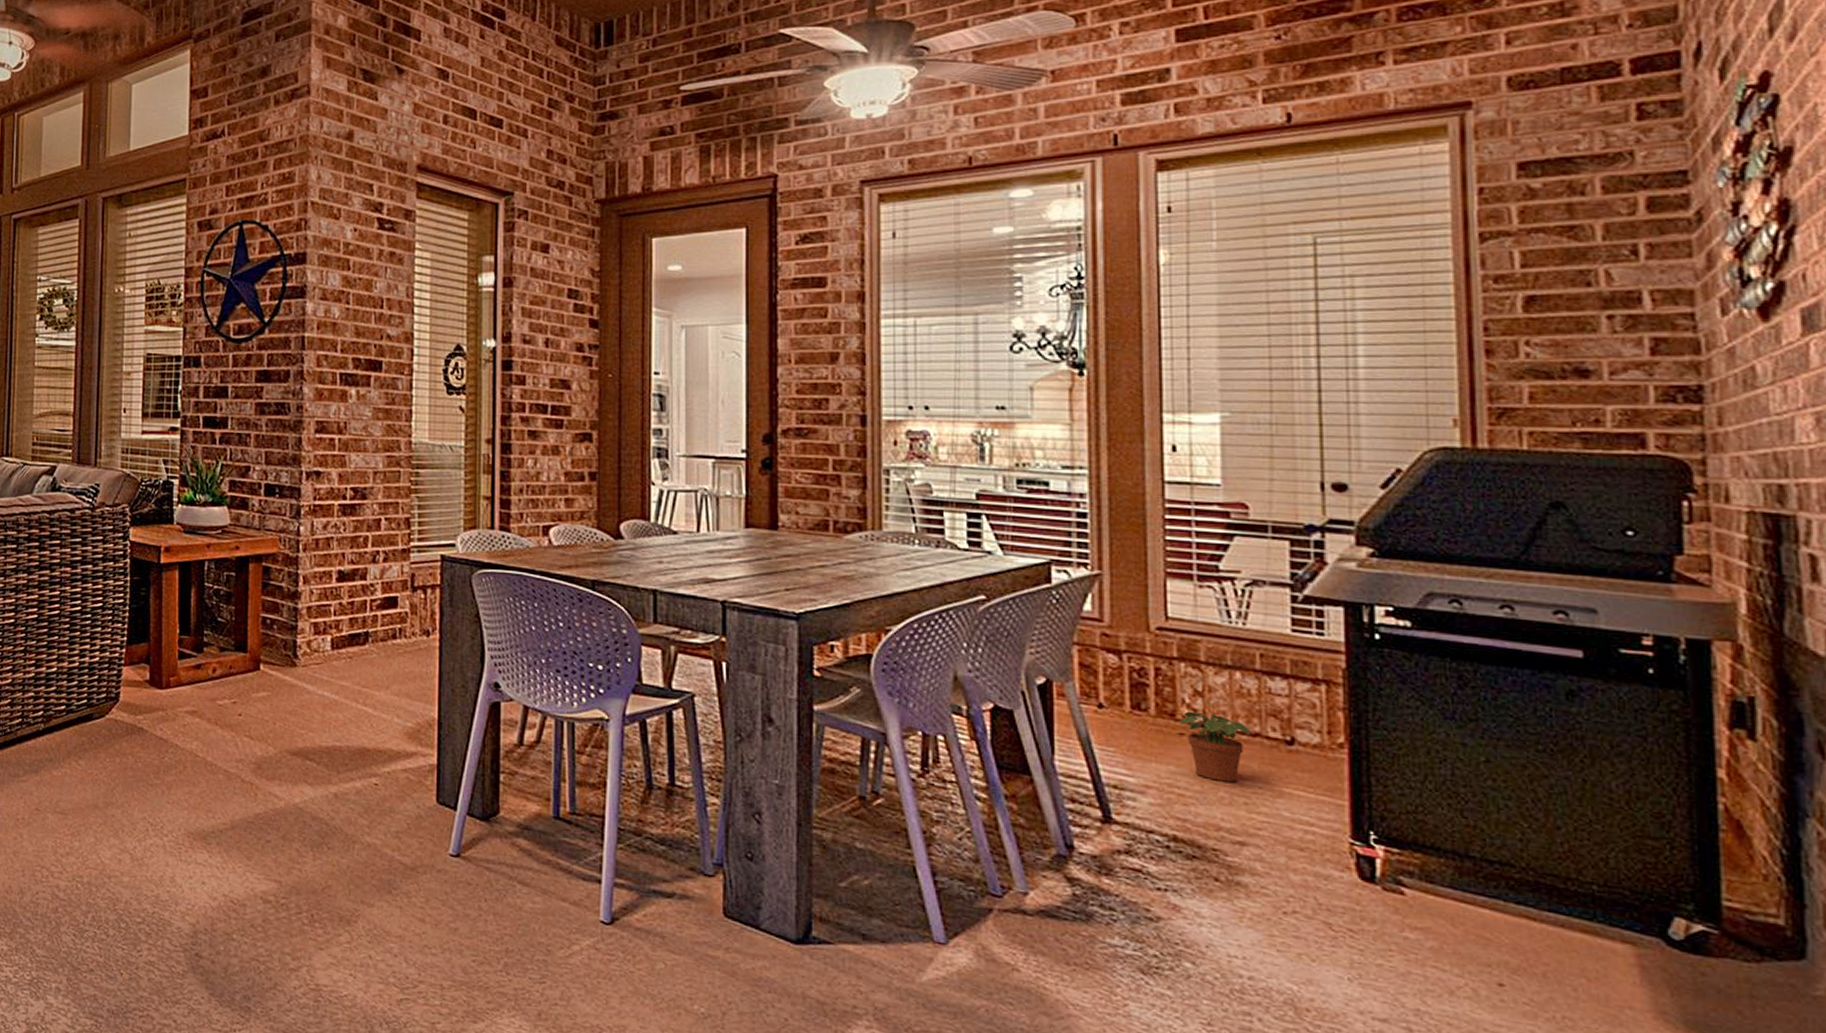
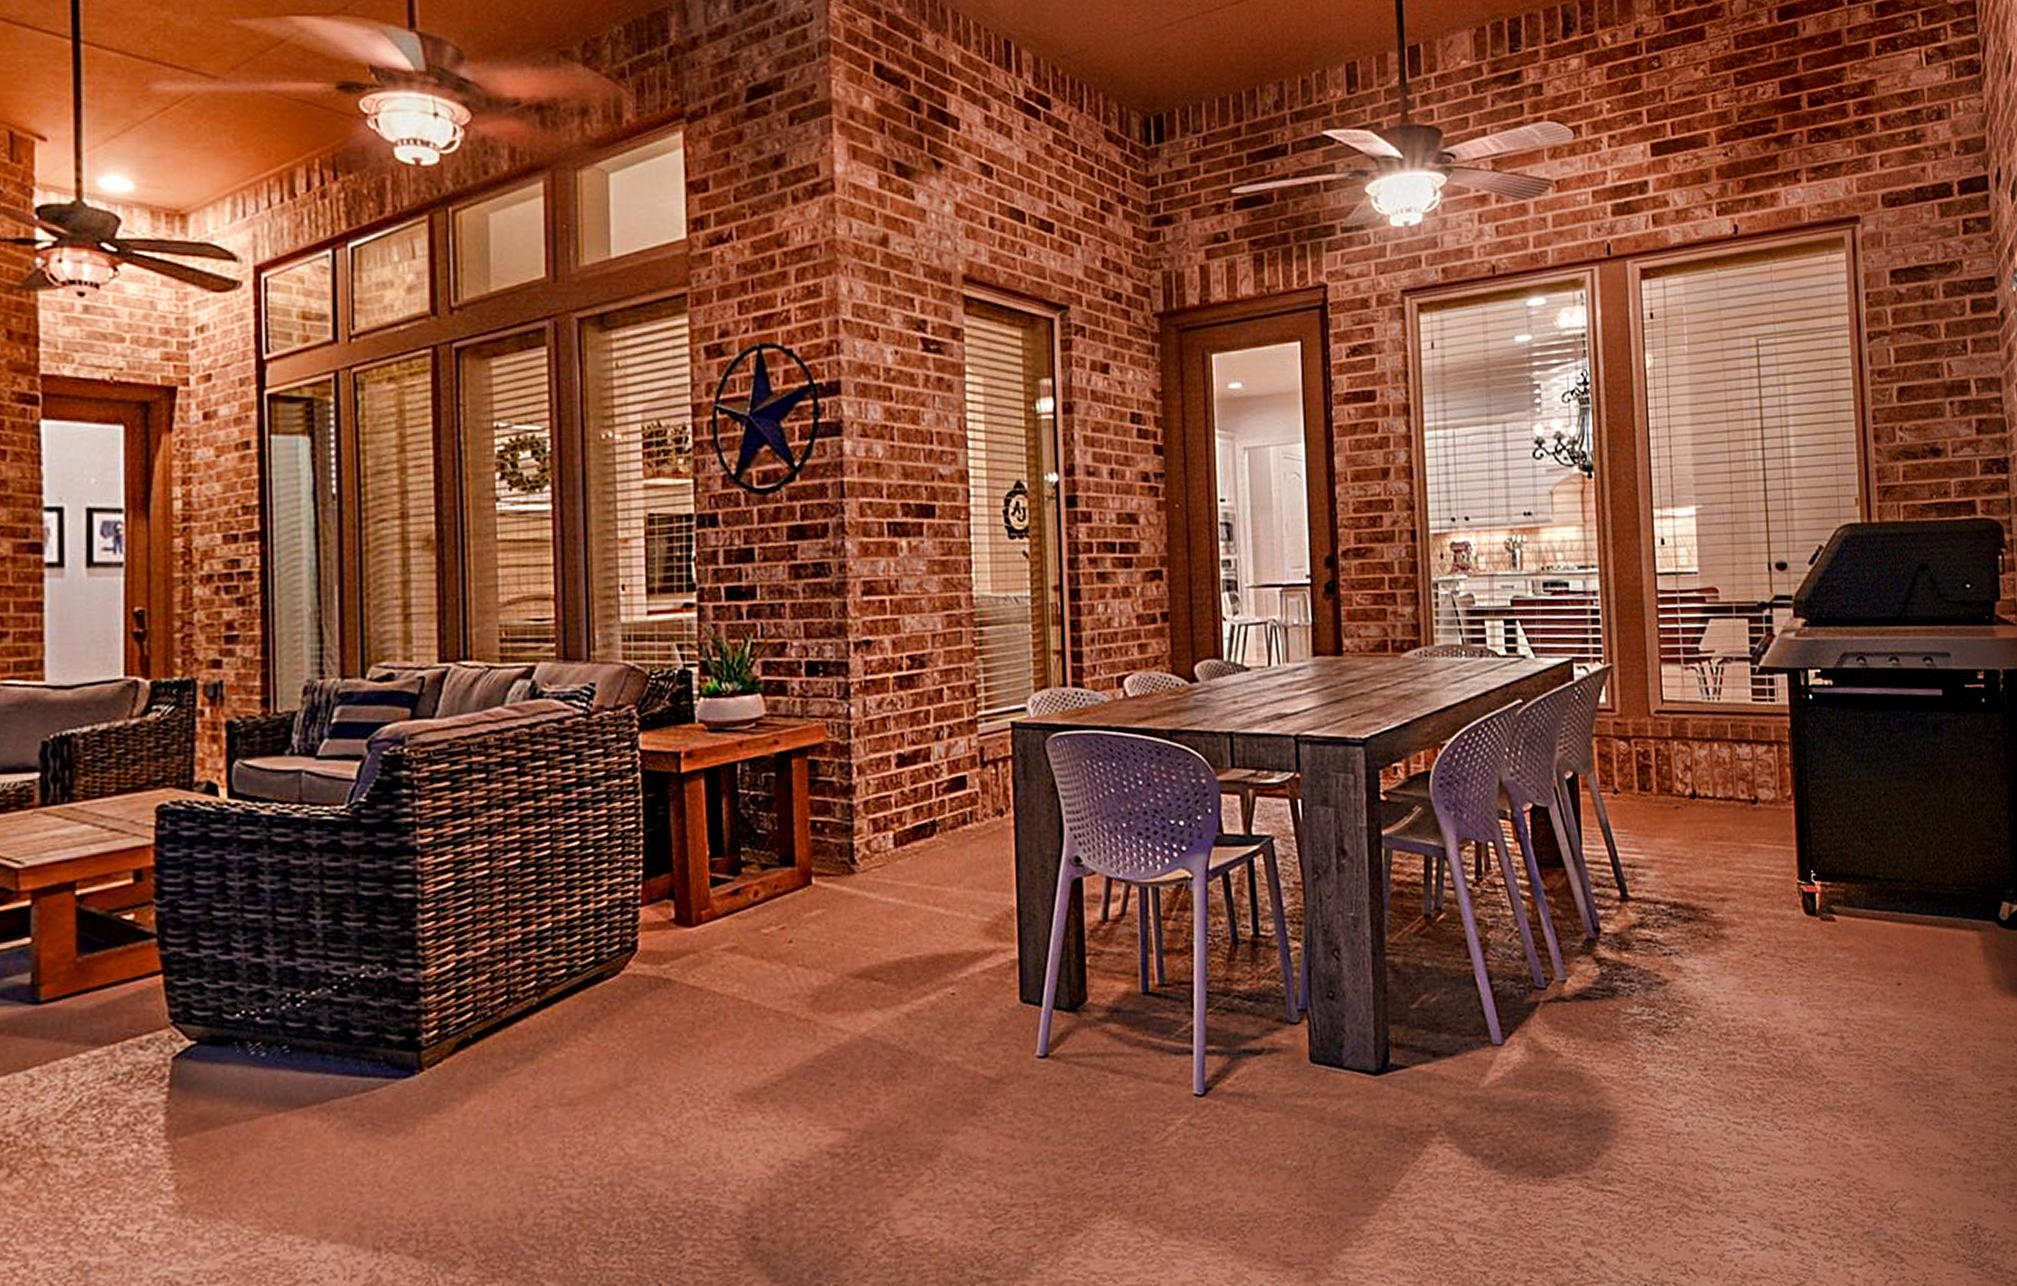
potted plant: present [1179,711,1250,783] -> none [1675,785,1726,846]

